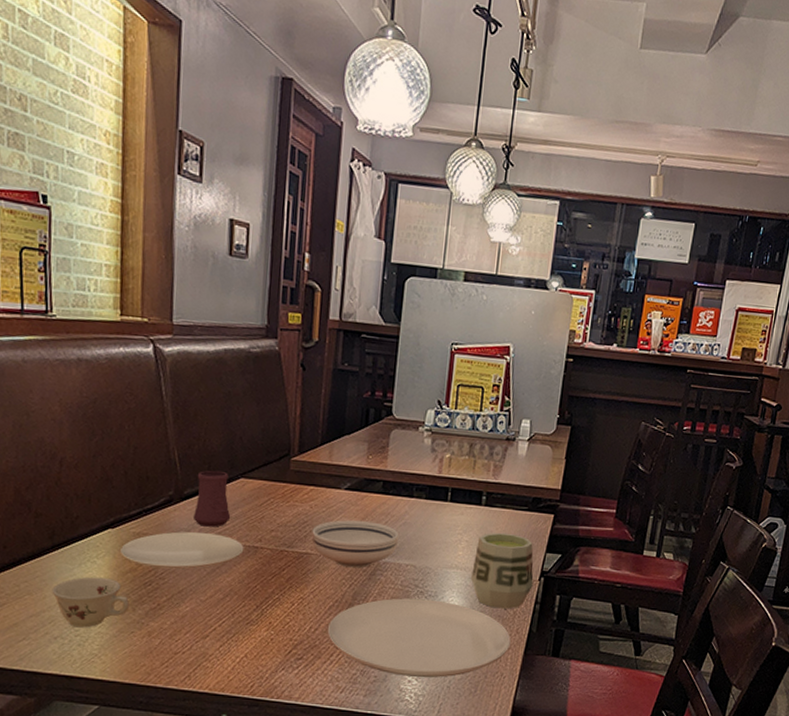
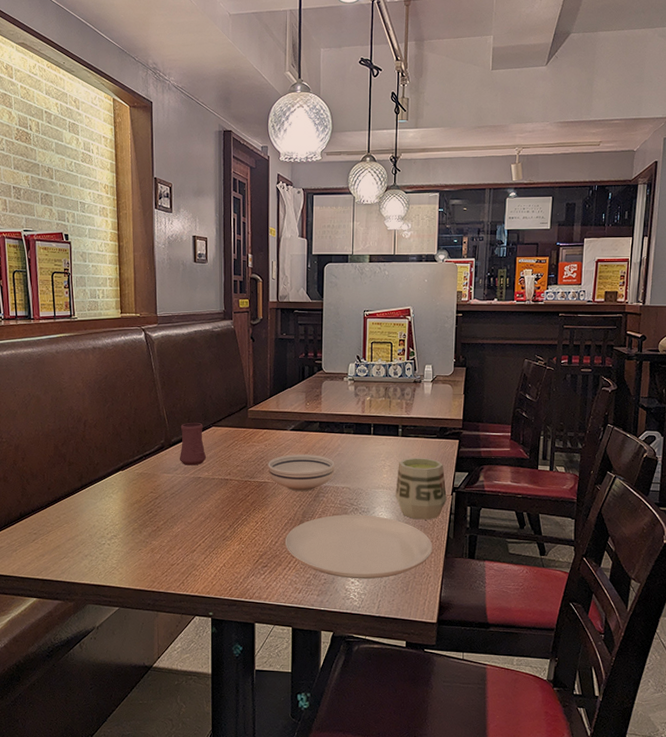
teacup: present [52,577,129,628] -> none [82,508,137,547]
plate: present [120,531,244,570] -> none [129,470,218,500]

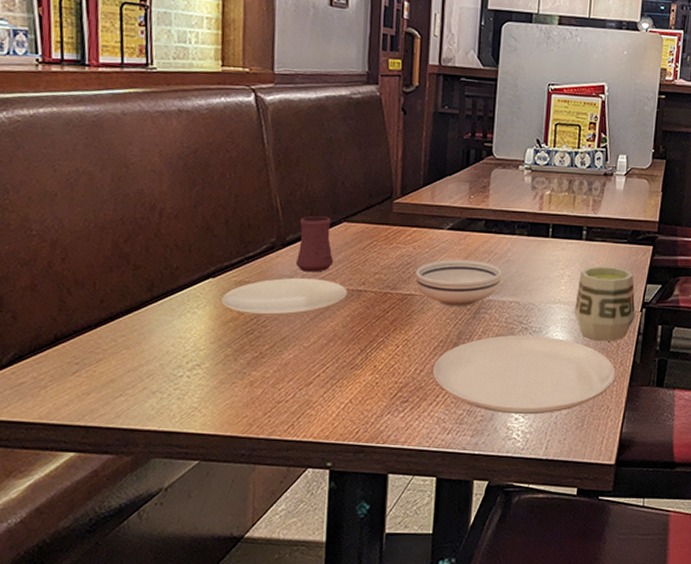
plate: none [129,470,218,500] -> present [222,278,348,316]

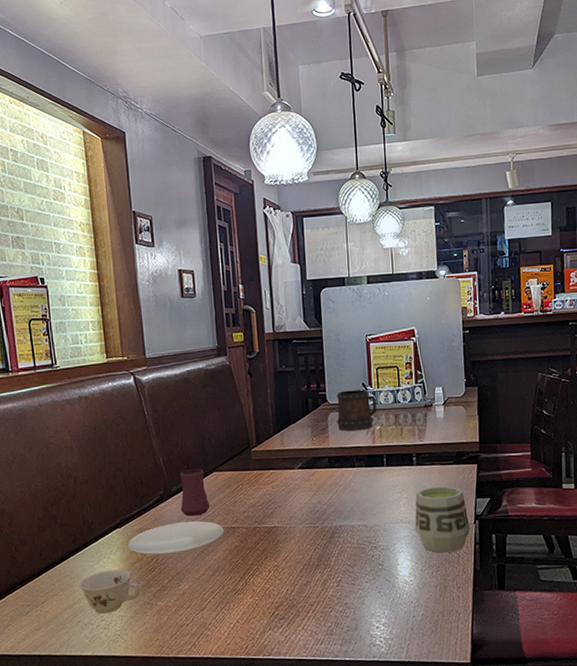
teacup: none [150,328,231,381] -> present [79,569,140,614]
bowl: present [415,260,503,307] -> none [276,493,349,535]
plate: present [432,335,616,415] -> none [301,552,460,624]
beer mug: none [501,145,550,194] -> present [336,389,377,432]

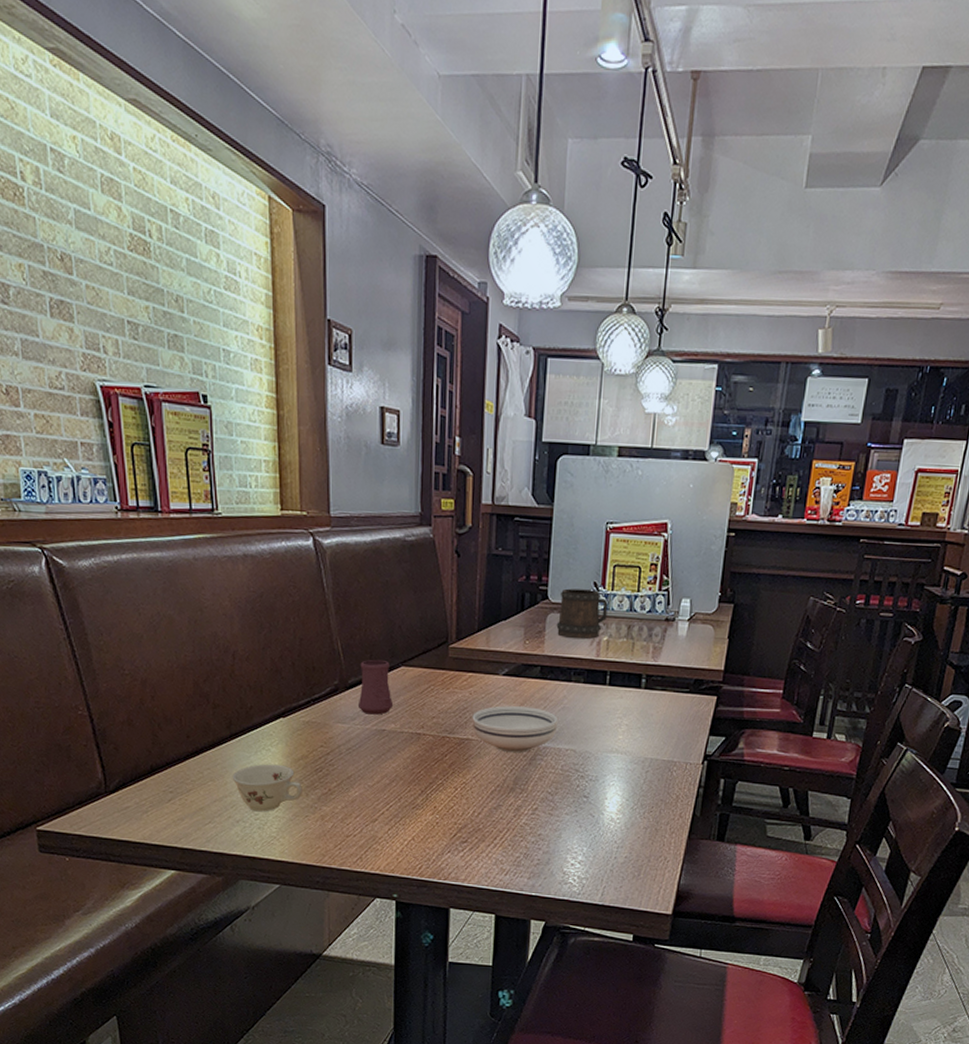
plate: present [128,521,224,556] -> none [292,720,407,756]
bowl: none [276,493,349,535] -> present [472,706,559,753]
cup: present [415,486,470,553] -> none [632,715,697,793]

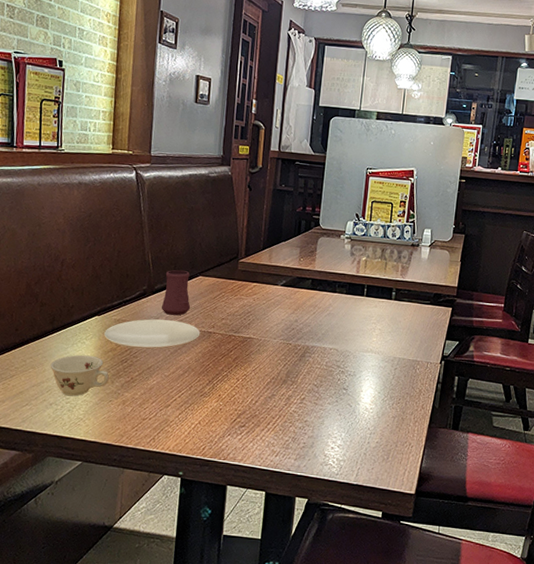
plate: none [292,720,407,756] -> present [104,319,201,350]
bowl: present [472,706,559,753] -> none [254,311,325,351]
beer mug: present [556,588,608,640] -> none [325,218,367,259]

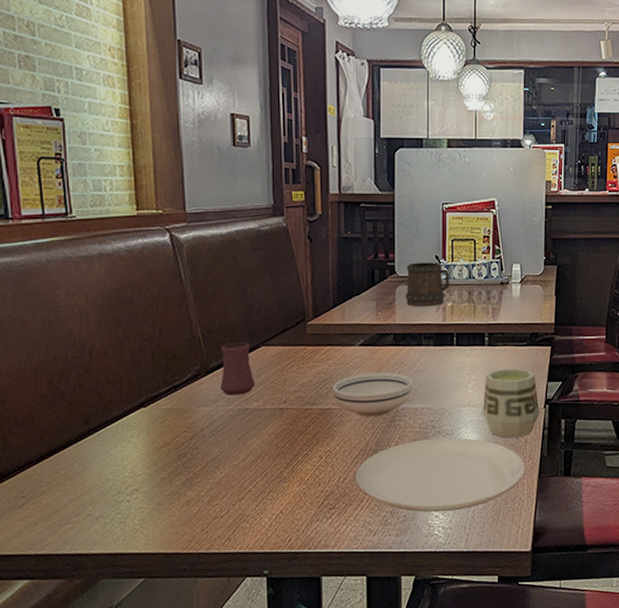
teacup: present [50,354,109,397] -> none [90,454,166,506]
plate: present [104,319,201,350] -> none [154,401,271,440]
bowl: none [254,311,325,351] -> present [332,372,413,417]
plate: none [265,376,417,446] -> present [355,437,525,512]
beer mug: none [325,218,367,259] -> present [405,262,449,307]
cup: none [383,322,436,388] -> present [483,368,539,438]

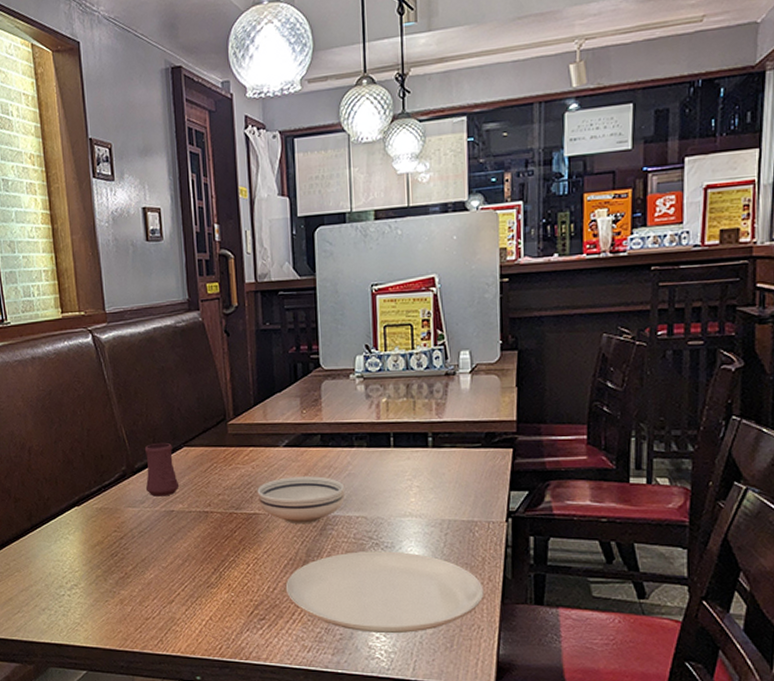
beer mug: present [405,262,449,307] -> none [332,352,383,404]
cup: present [483,368,539,438] -> none [428,474,500,556]

